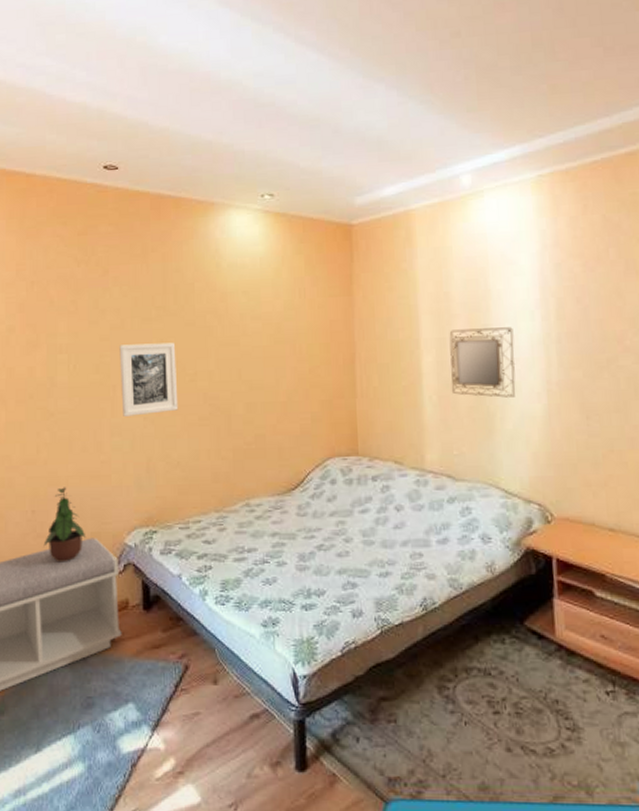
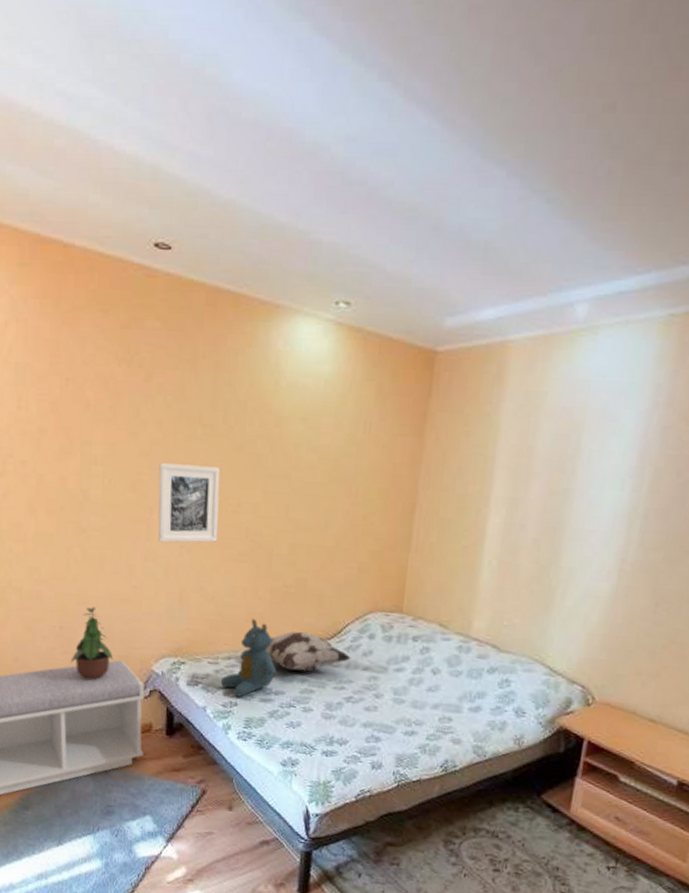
teddy bear: none [193,479,246,559] -> present [220,619,276,697]
decorative pillow: none [234,485,317,525] -> present [266,632,352,672]
home mirror: present [449,327,516,398] -> none [514,490,597,573]

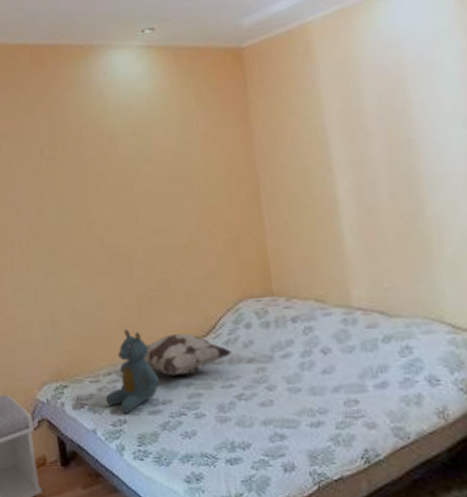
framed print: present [157,463,221,543] -> none [13,192,77,272]

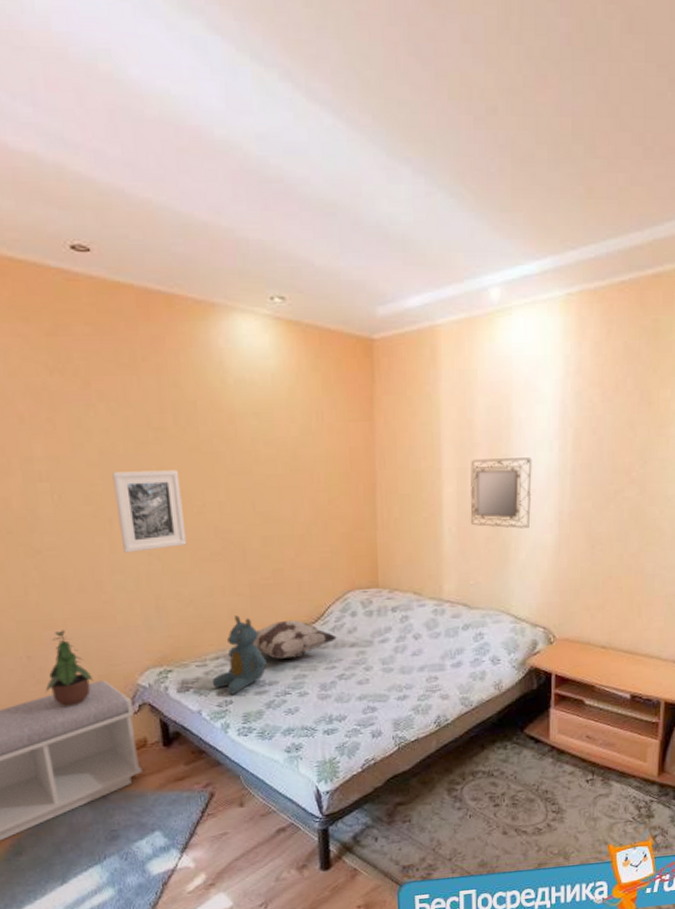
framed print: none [13,192,77,272] -> present [112,470,187,553]
home mirror: none [365,139,453,221] -> present [470,457,532,529]

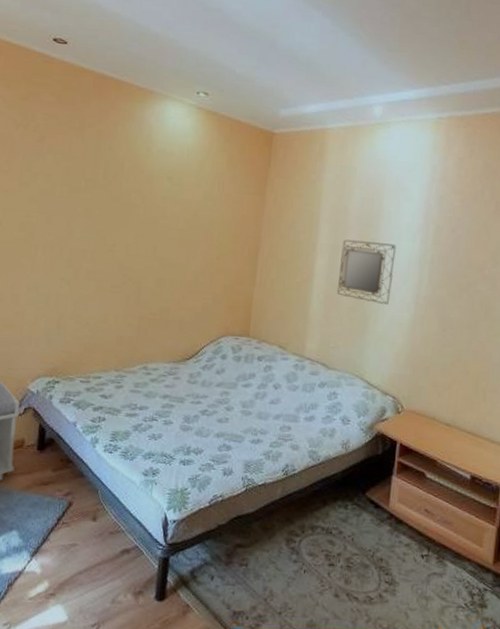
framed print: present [112,470,187,553] -> none [41,208,99,276]
teddy bear: present [212,615,267,694] -> none [90,342,142,412]
decorative pillow: present [253,619,338,659] -> none [133,353,207,388]

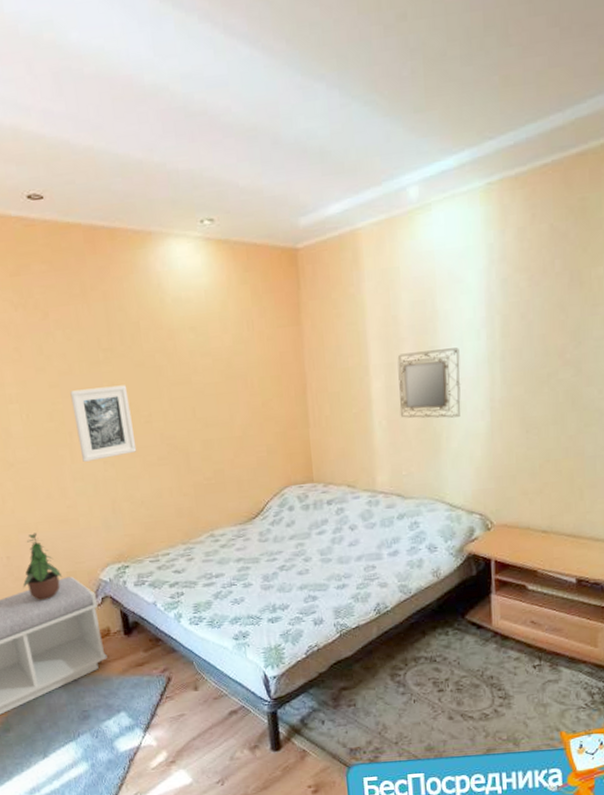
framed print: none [41,208,99,276] -> present [70,385,137,462]

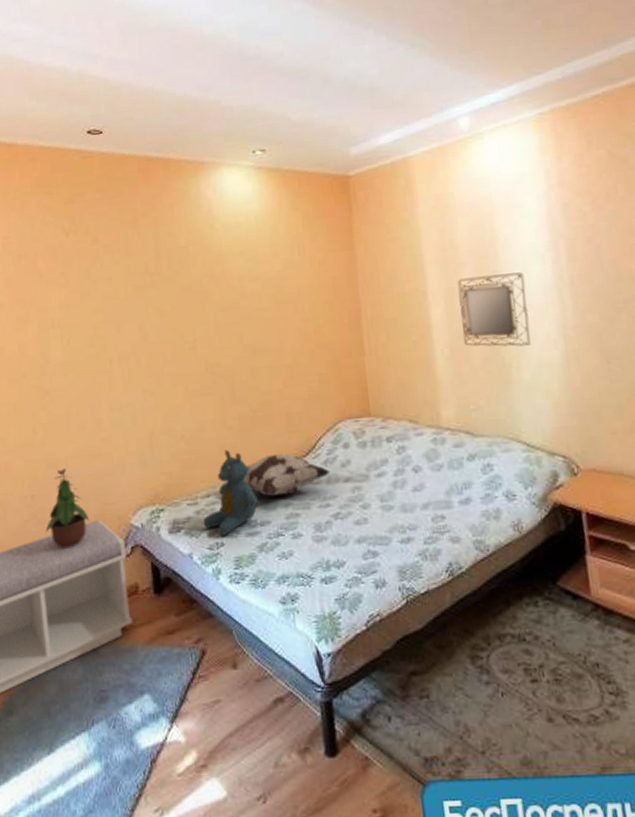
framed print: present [70,385,137,462] -> none [114,309,179,390]
teddy bear: none [164,514,213,587] -> present [202,450,258,536]
decorative pillow: none [200,516,277,553] -> present [244,453,331,496]

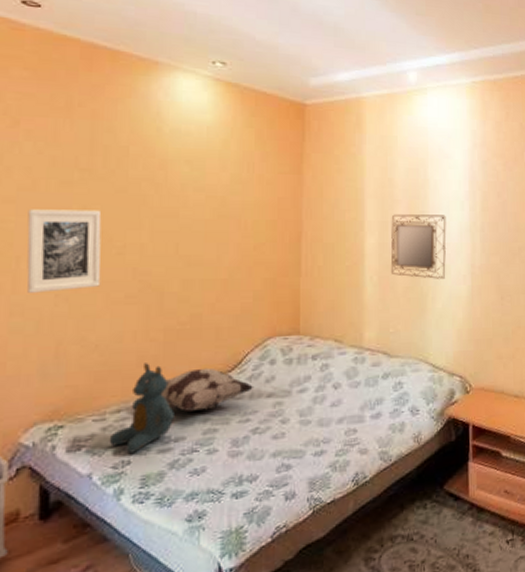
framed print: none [114,309,179,390] -> present [26,209,102,293]

